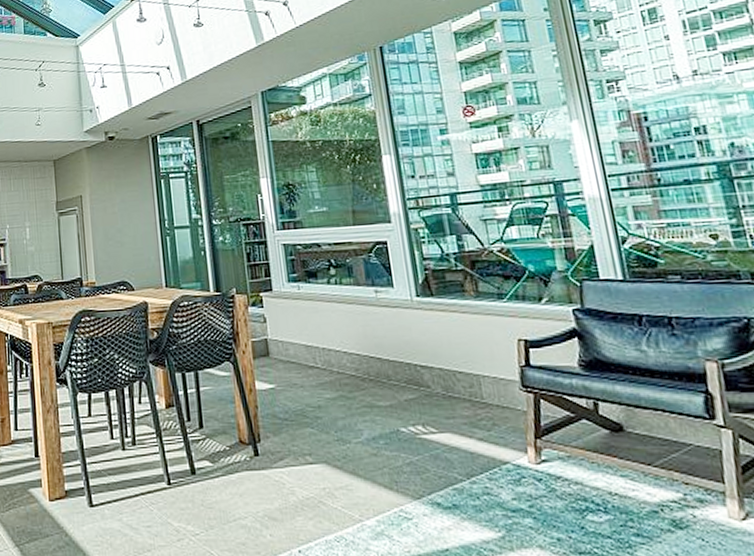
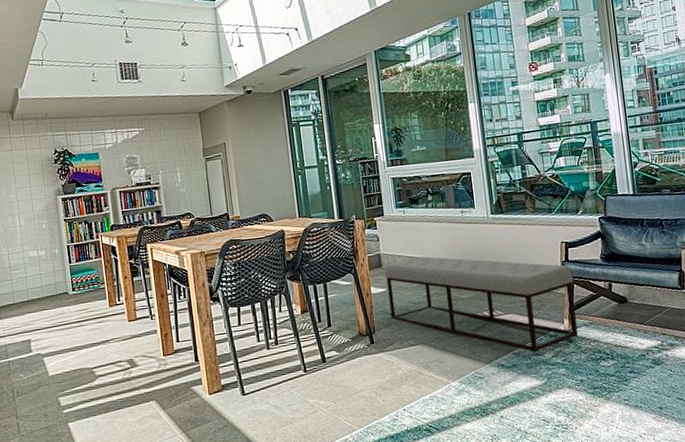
bench: none [273,346,550,492] -> present [384,256,578,353]

